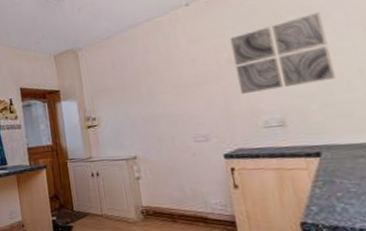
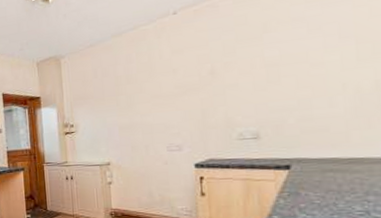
wall art: present [229,12,336,94] -> none [214,24,317,106]

